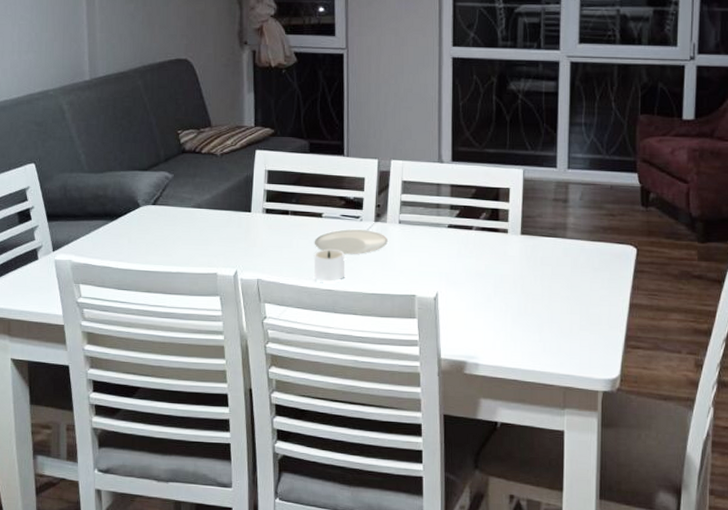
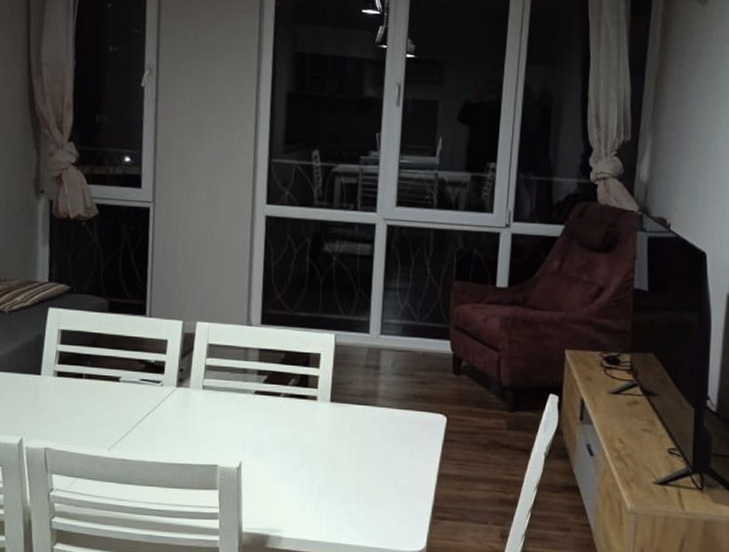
candle: present [313,249,345,283] -> none [108,416,143,452]
plate: present [314,229,388,255] -> none [109,394,190,422]

